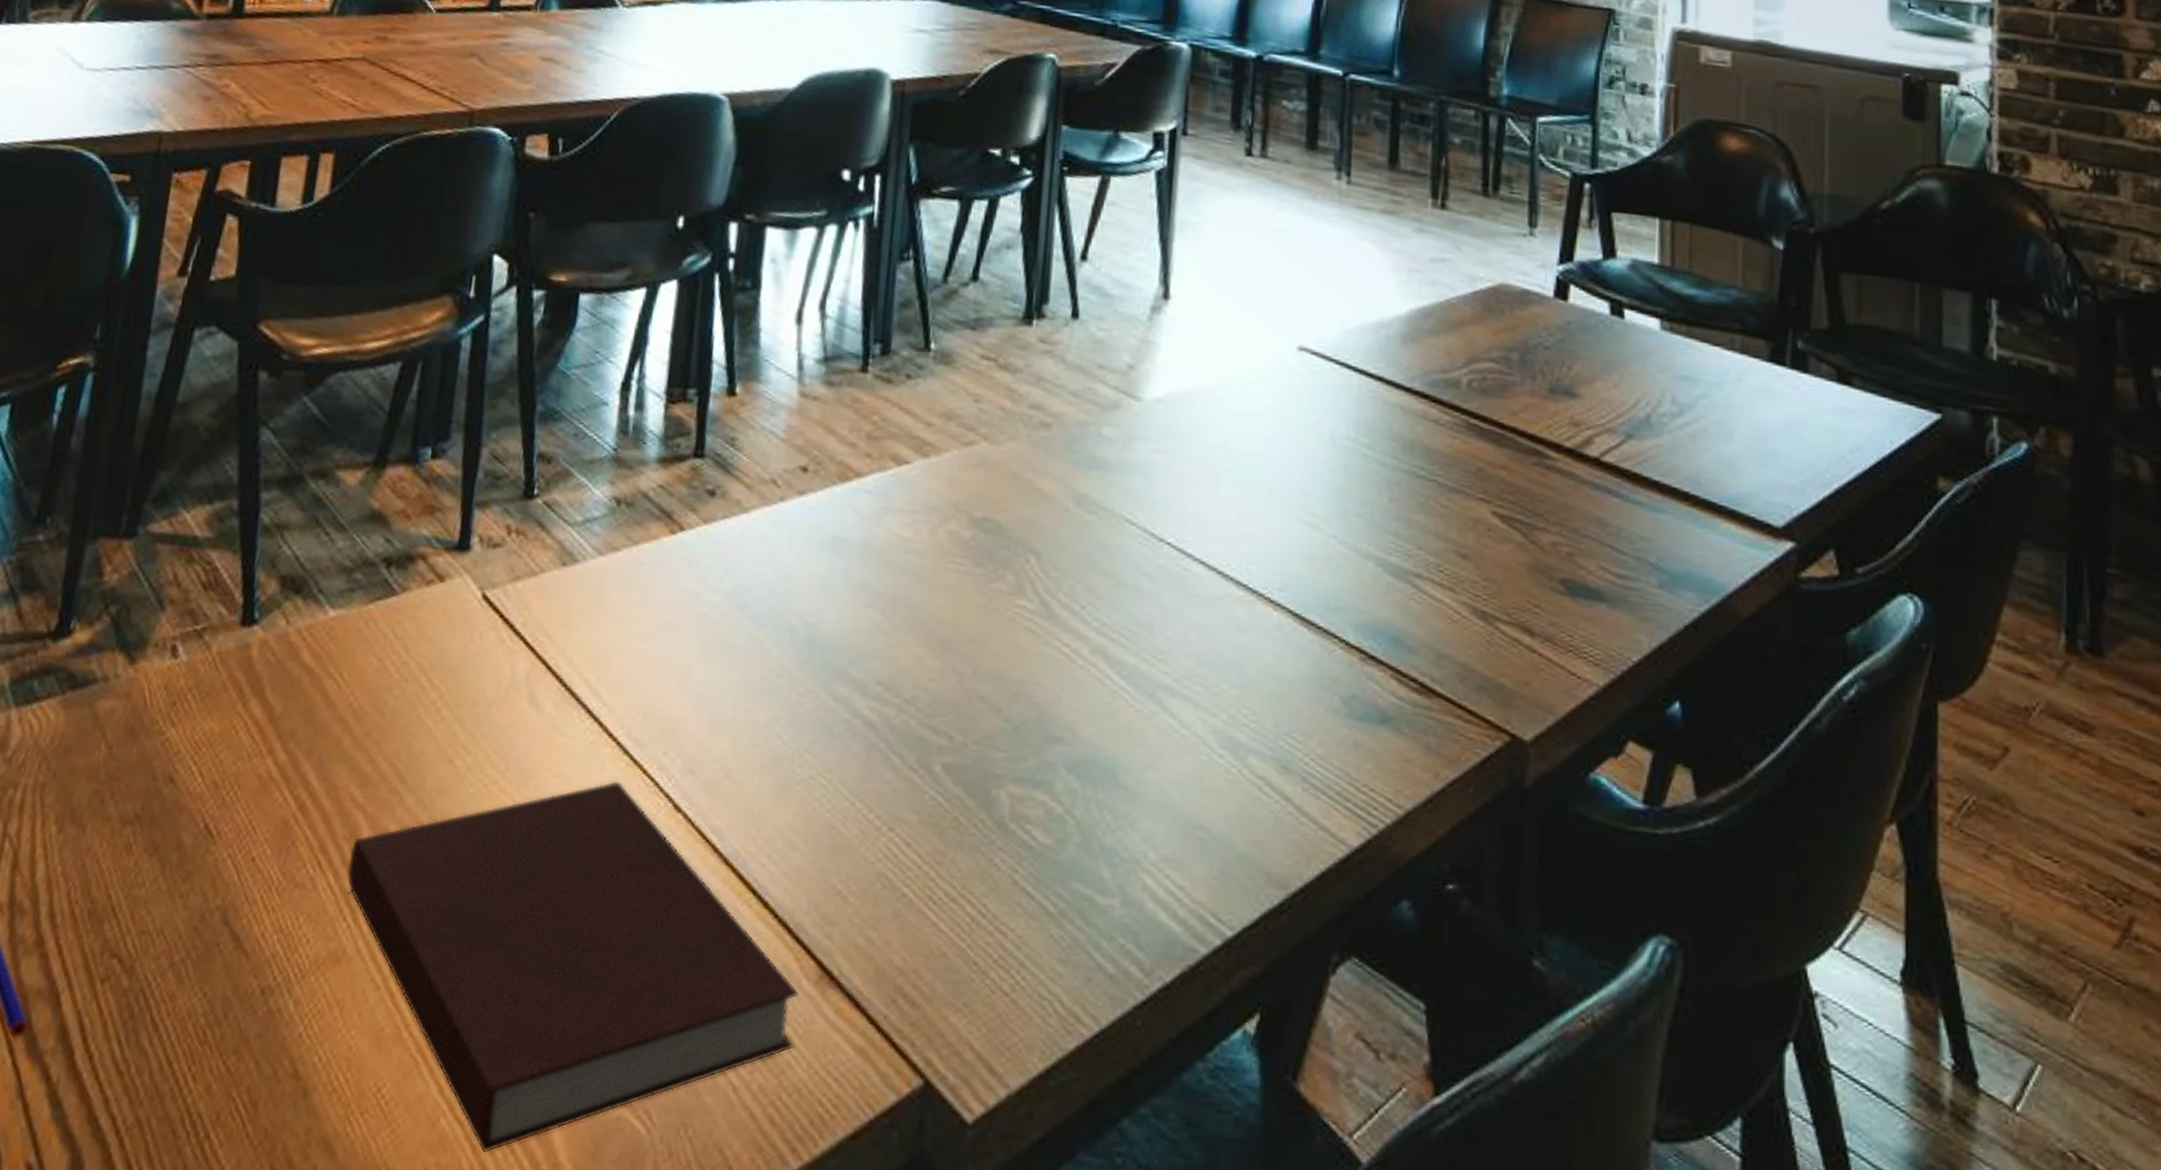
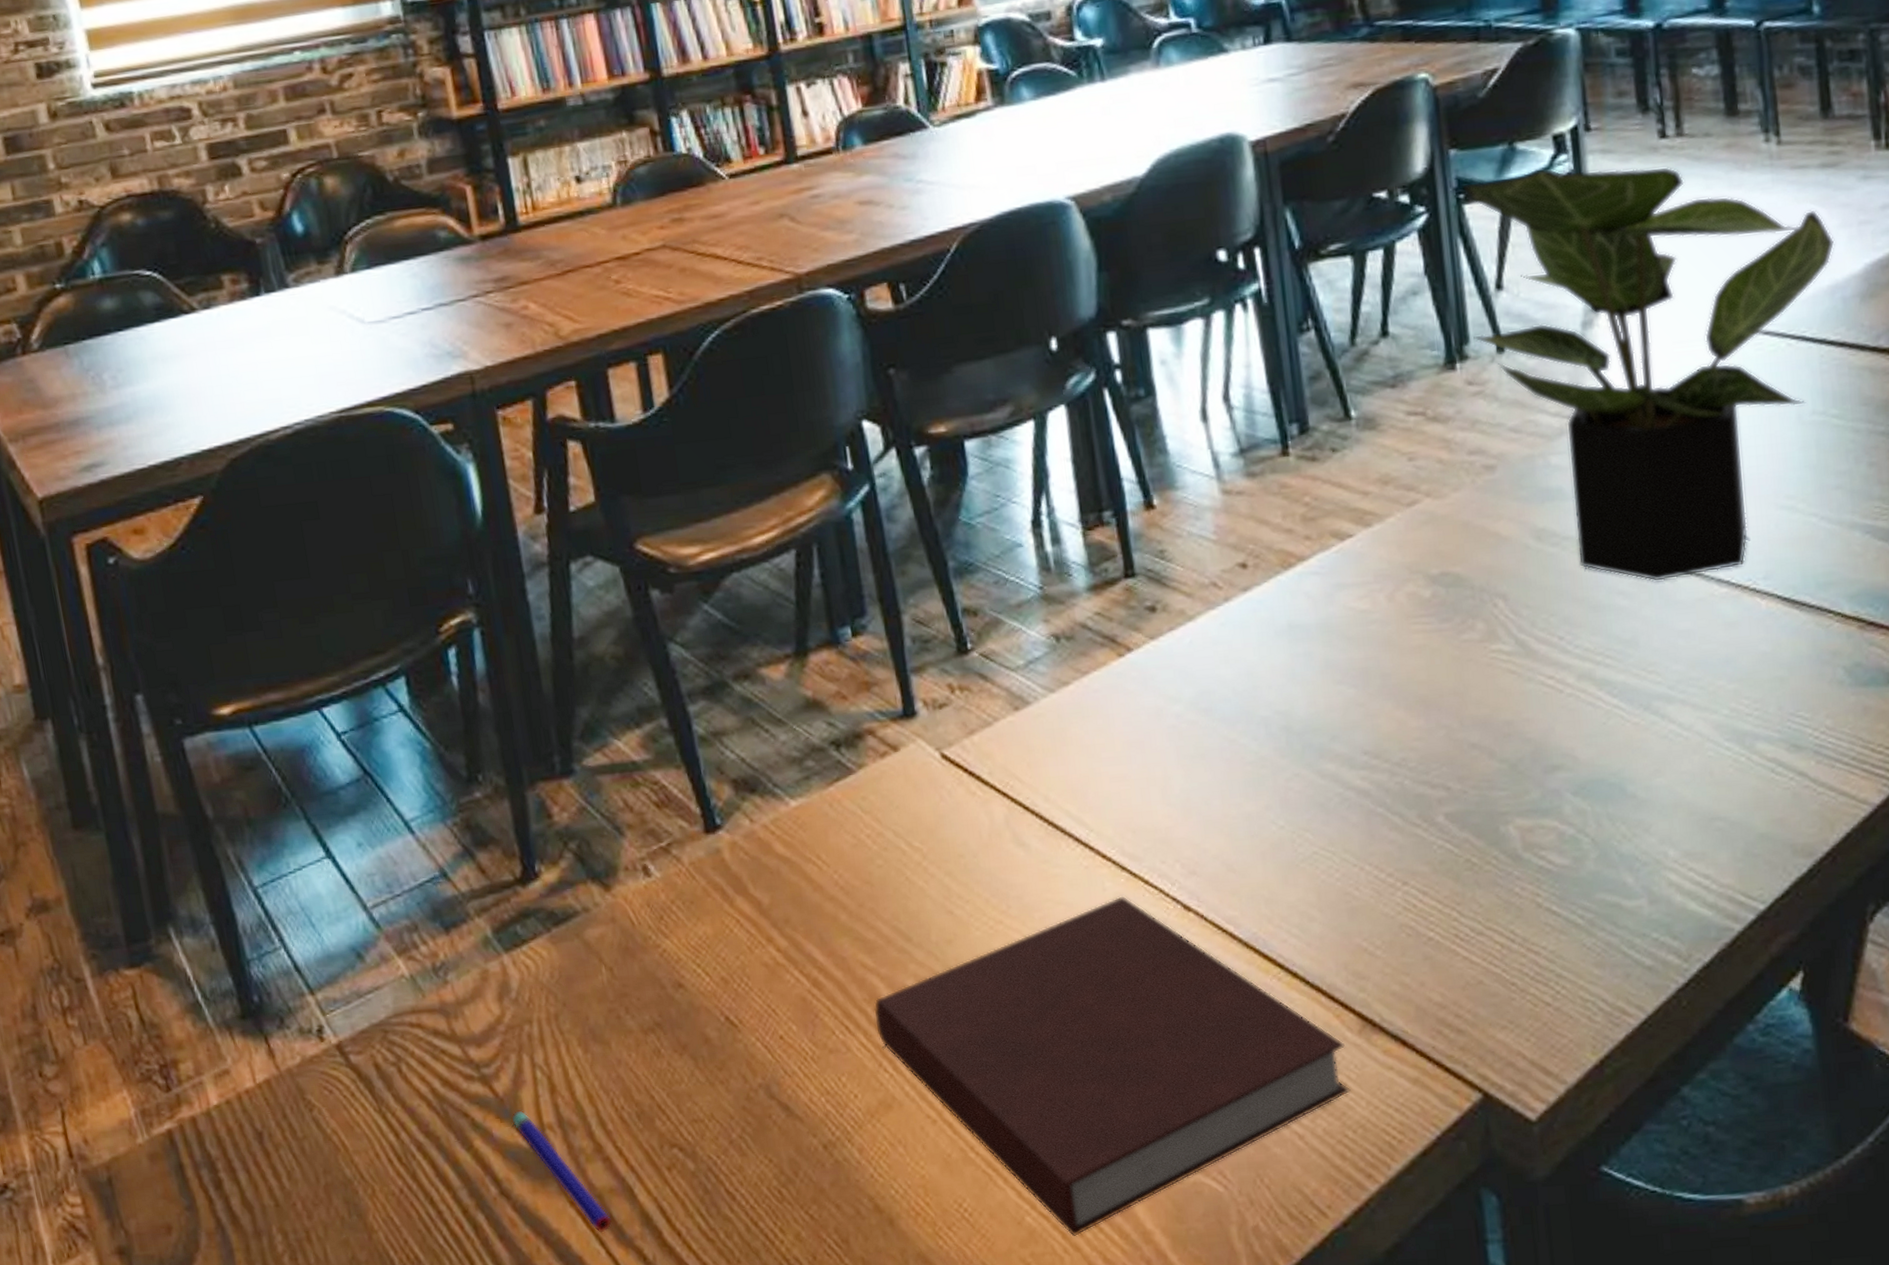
potted plant: none [1053,157,1386,573] -> present [1461,166,1835,582]

